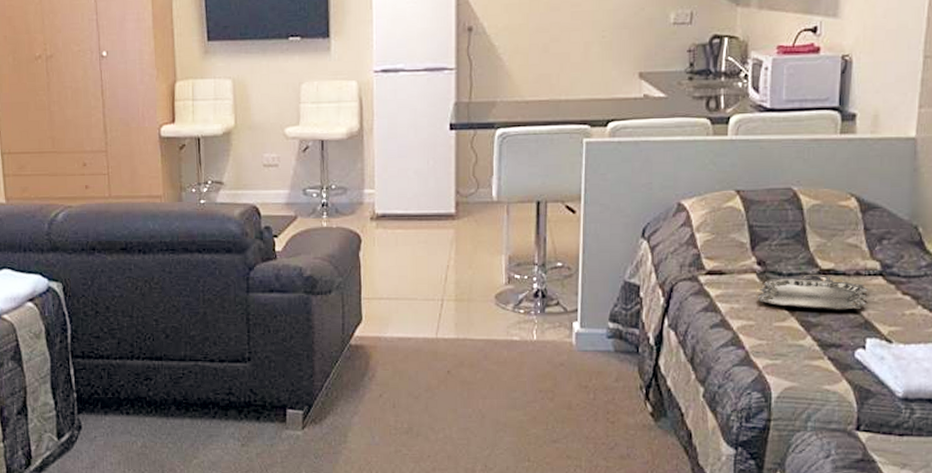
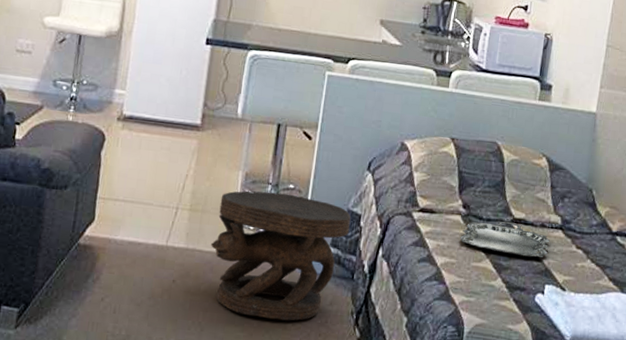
side table: none [481,272,628,401] -> present [210,190,351,321]

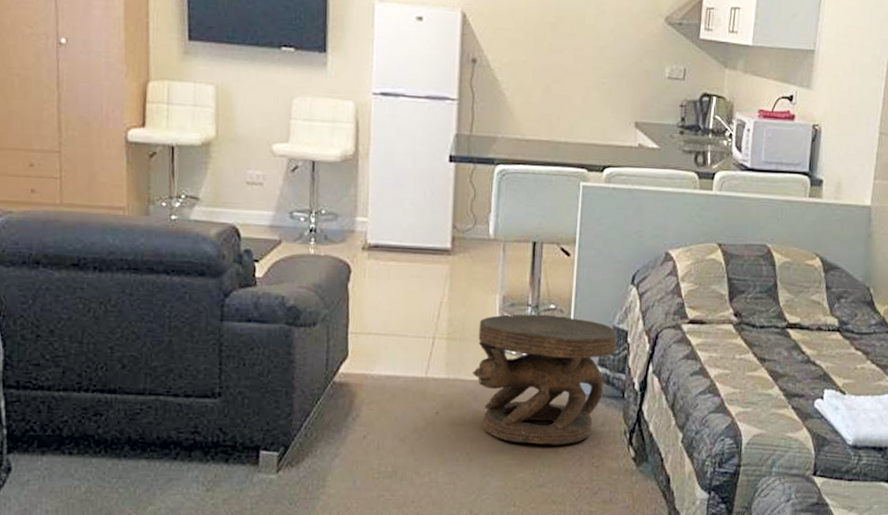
serving tray: present [460,221,550,258] -> none [733,327,827,363]

